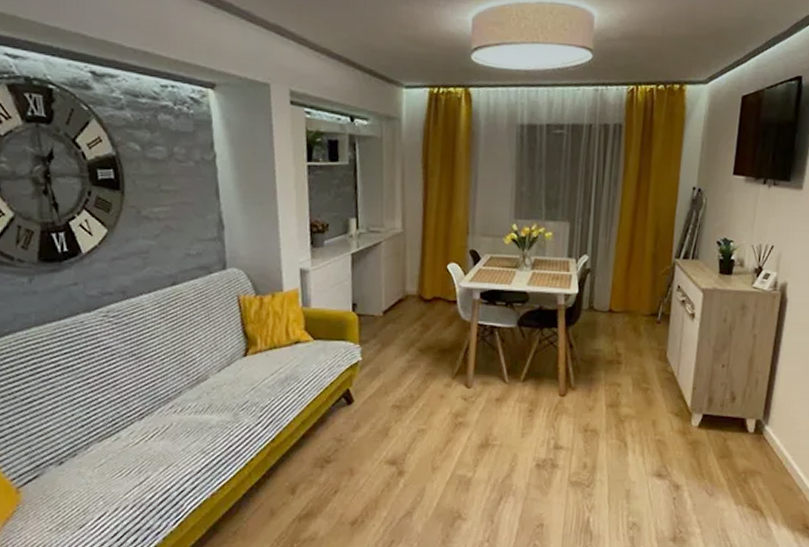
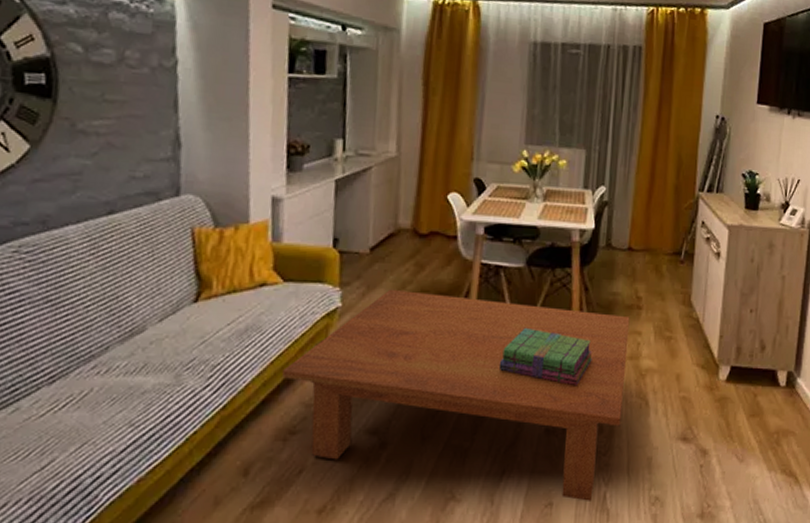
coffee table: none [317,346,611,524] -> present [282,289,630,501]
stack of books: none [495,378,577,429] -> present [498,327,593,386]

